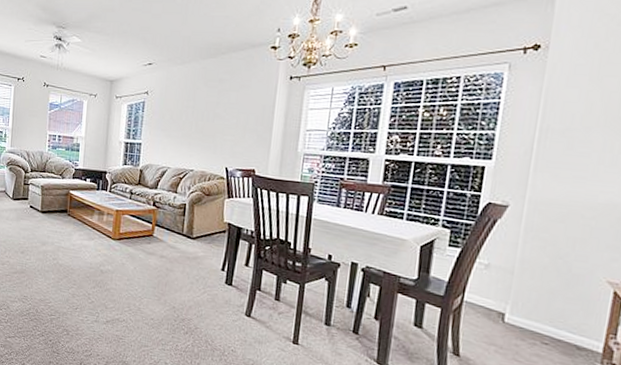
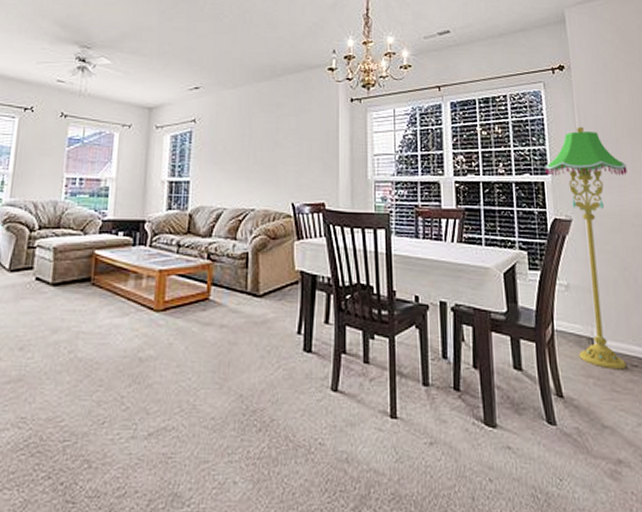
floor lamp: none [485,113,593,345] -> present [545,127,627,370]

